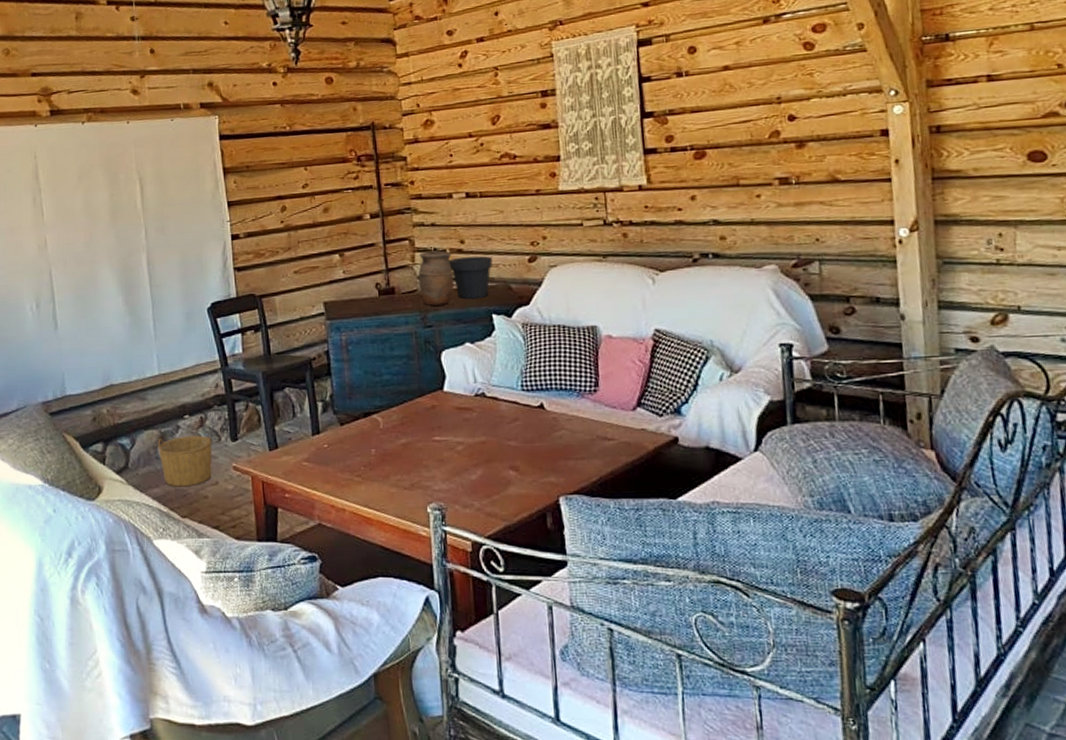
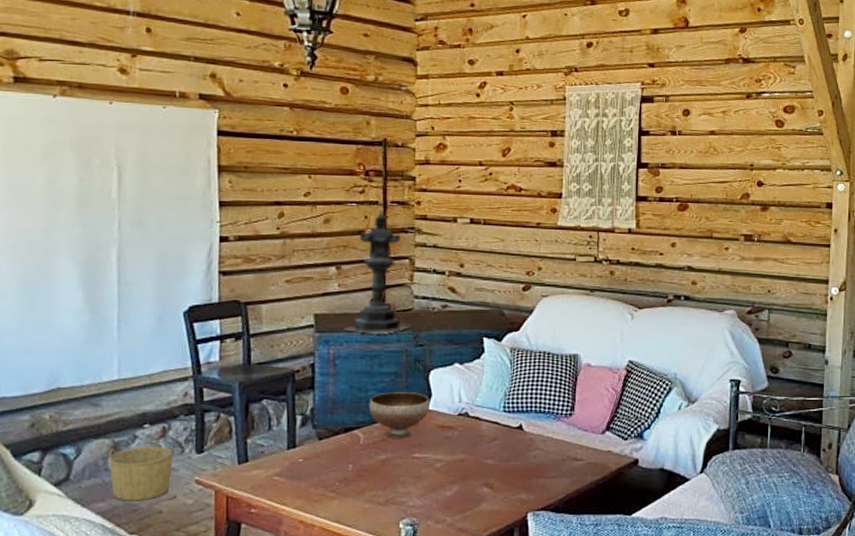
lantern: none [353,193,418,318] -> present [344,210,411,335]
bowl: none [384,374,445,422] -> present [368,392,430,438]
vase: present [418,250,454,306] -> none [414,271,450,325]
flowerpot: present [448,255,493,300] -> none [446,280,489,322]

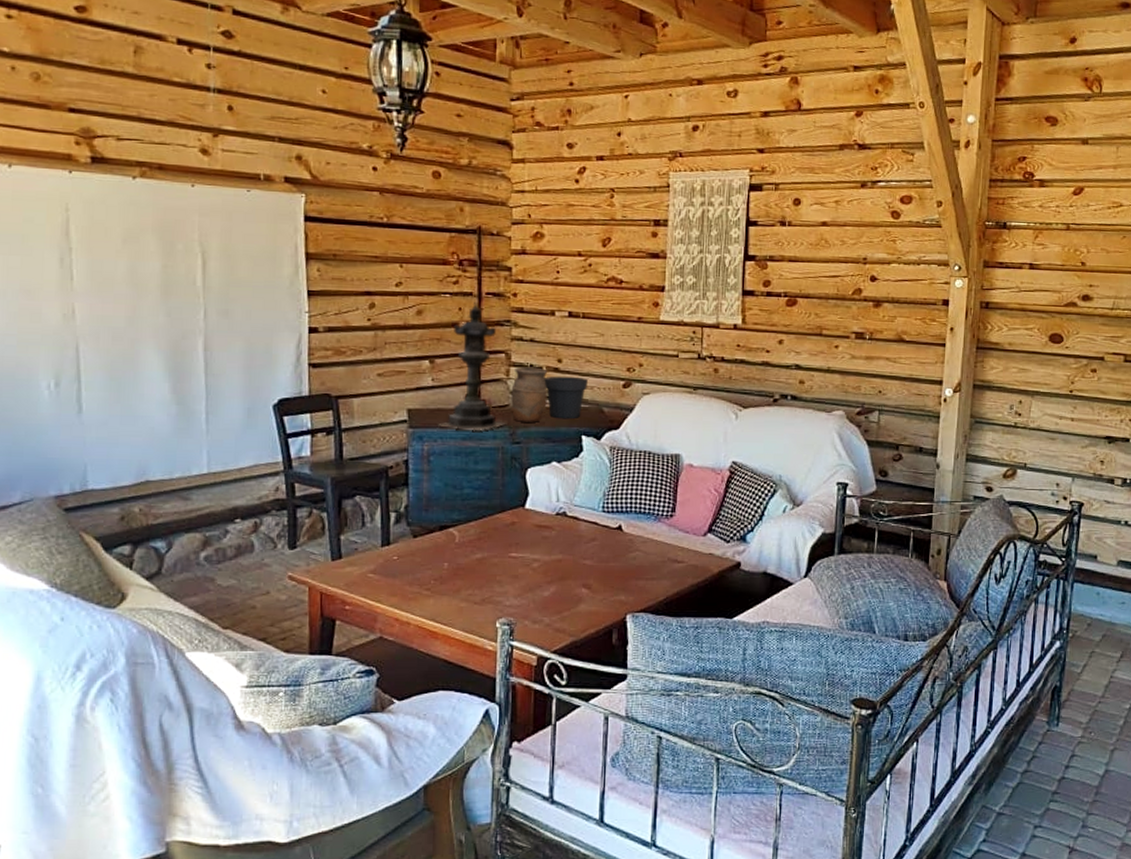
basket: present [108,446,174,501] -> none [200,541,266,596]
bowl: present [368,392,430,438] -> none [464,490,526,537]
vase: none [414,271,450,325] -> present [511,366,548,422]
flowerpot: none [446,280,489,322] -> present [544,376,588,420]

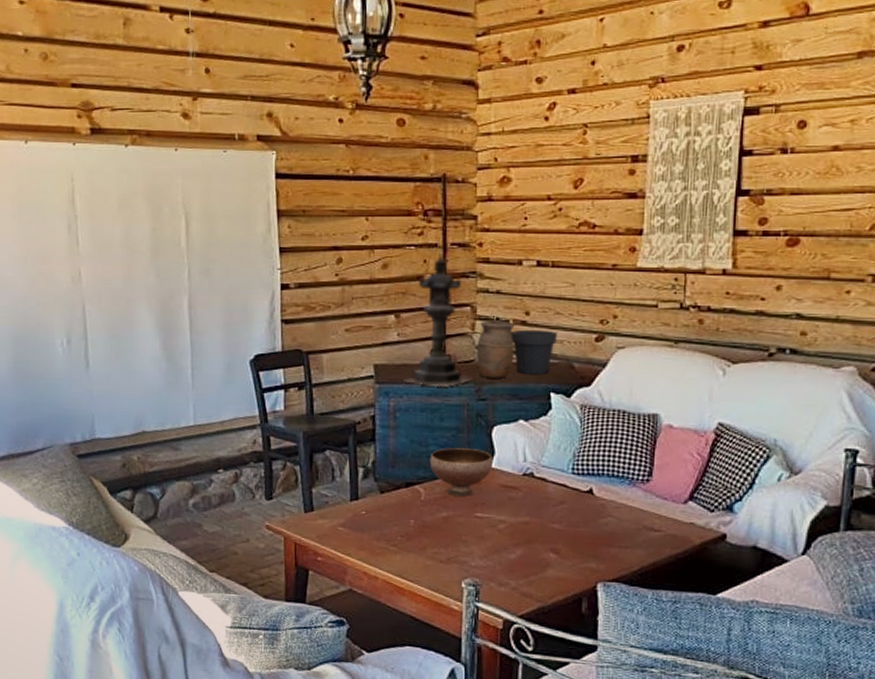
bowl: none [464,490,526,537] -> present [429,448,492,496]

